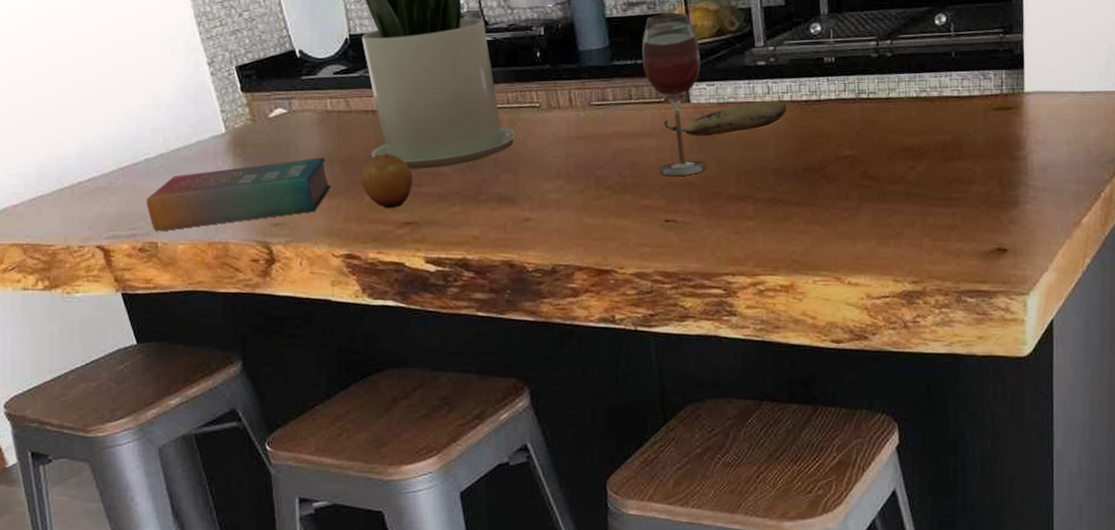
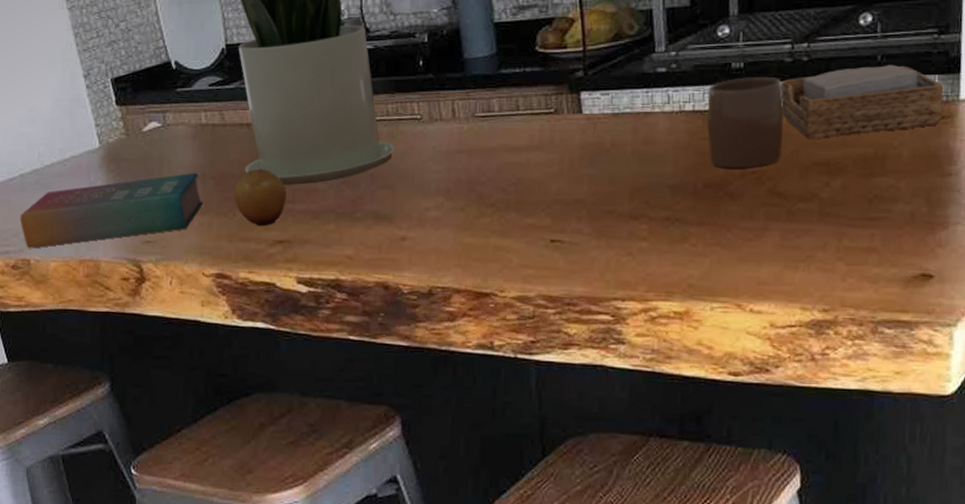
wineglass: present [641,13,706,177] -> none [531,16,597,193]
fruit: present [664,101,786,137] -> none [553,111,688,150]
mug: none [803,70,872,154] -> present [706,76,784,169]
napkin holder: none [868,61,1010,127] -> present [781,65,944,139]

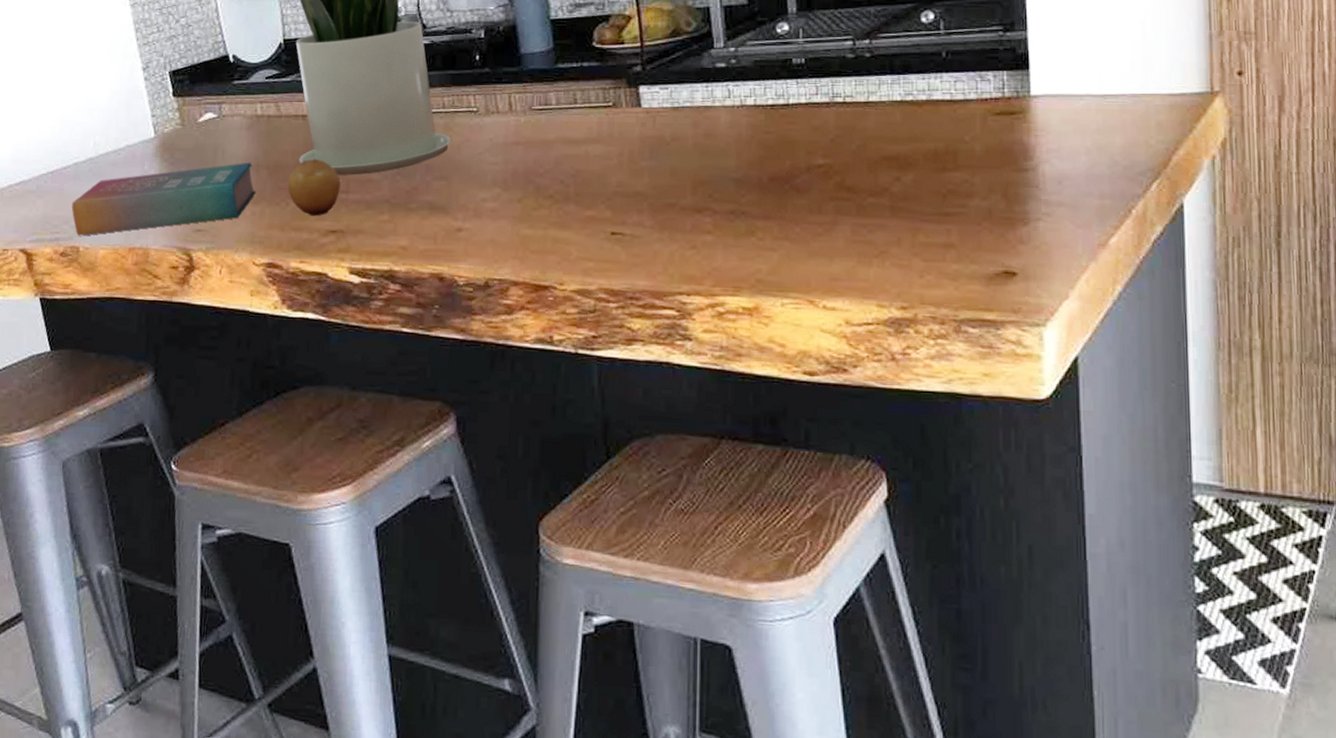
mug: present [706,76,784,169] -> none [769,71,848,163]
napkin holder: present [781,65,944,139] -> none [844,61,1014,133]

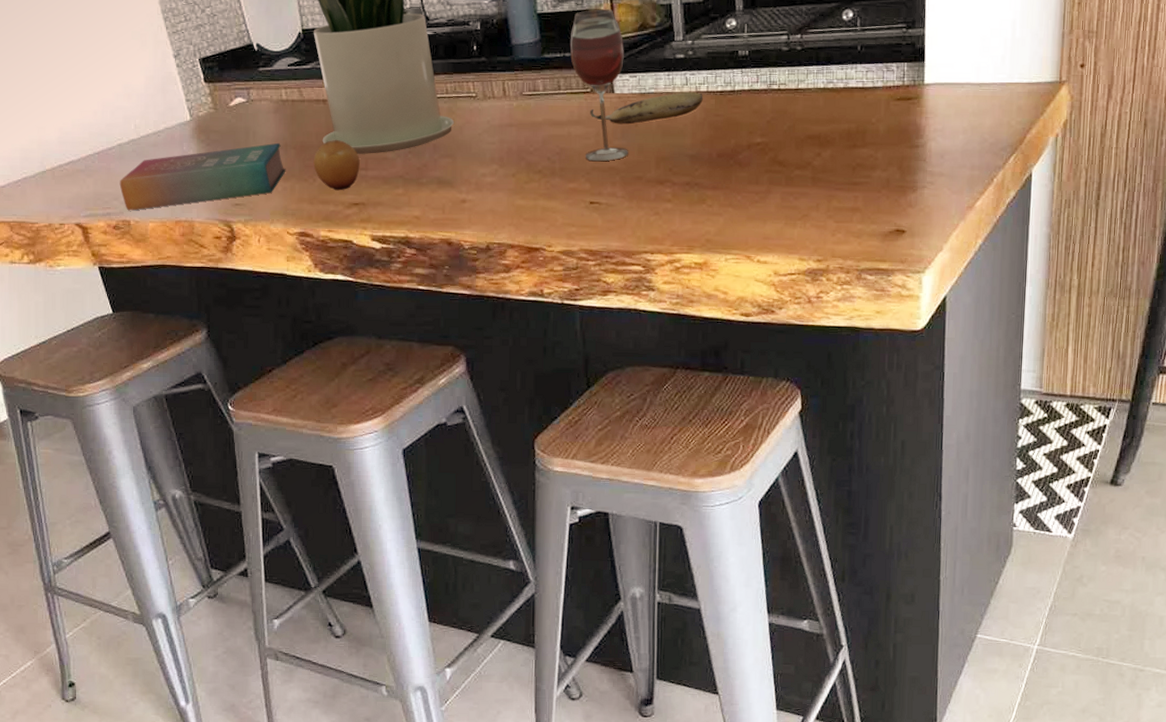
wineglass: none [588,14,658,186] -> present [569,9,628,162]
fruit: none [612,105,750,143] -> present [590,91,703,125]

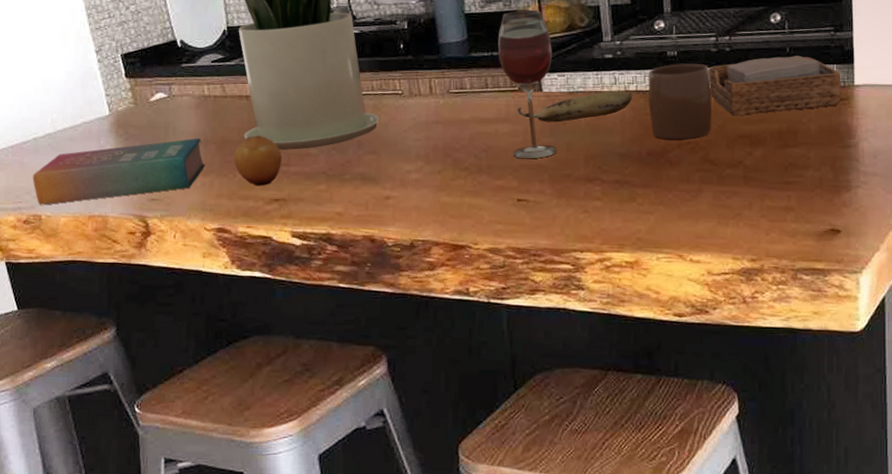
mug: none [718,62,782,141] -> present [648,63,712,140]
napkin holder: none [779,54,912,116] -> present [709,56,841,116]

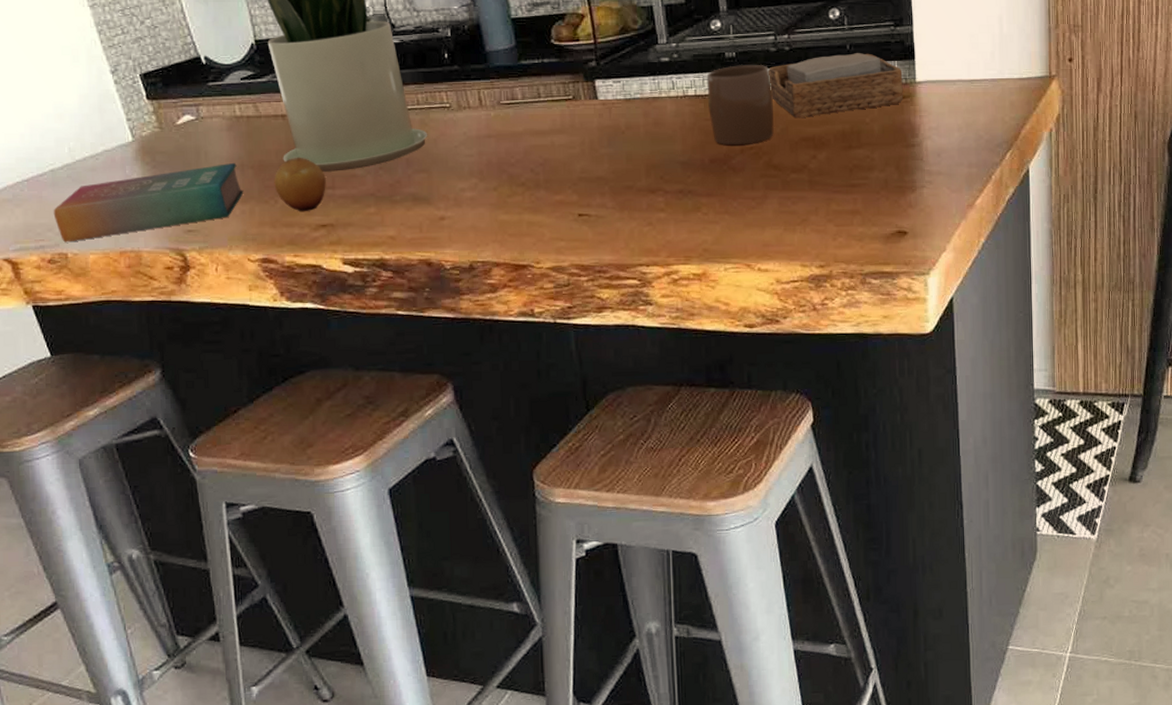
wineglass: present [497,10,557,159] -> none [547,12,616,172]
fruit: present [518,90,632,123] -> none [573,95,691,132]

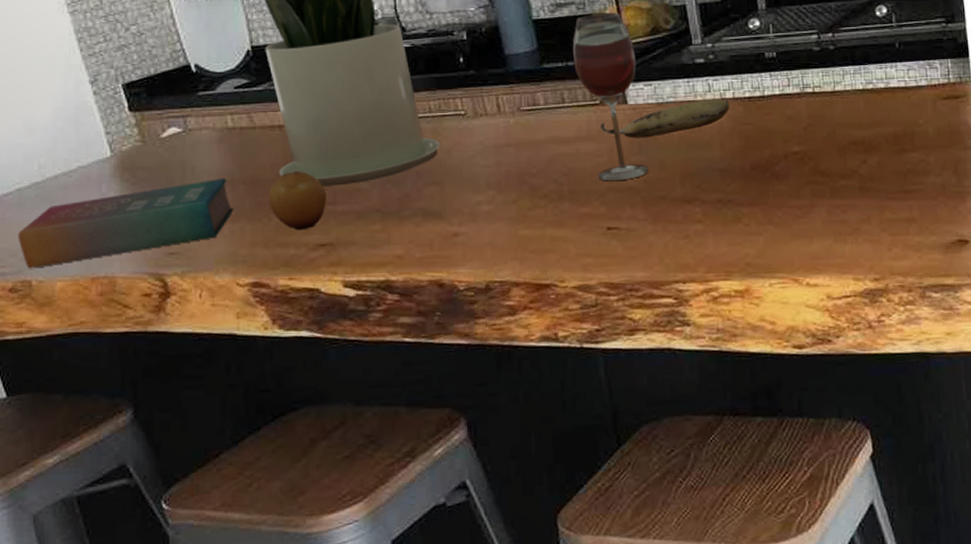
wineglass: none [547,12,616,172] -> present [572,13,648,182]
fruit: none [573,95,691,132] -> present [601,99,730,139]
mug: present [706,64,774,146] -> none [745,64,820,151]
napkin holder: present [768,53,903,117] -> none [812,51,959,120]

